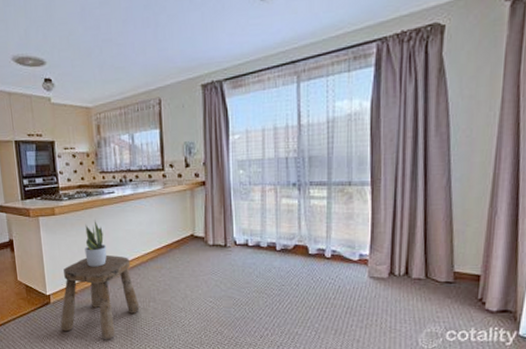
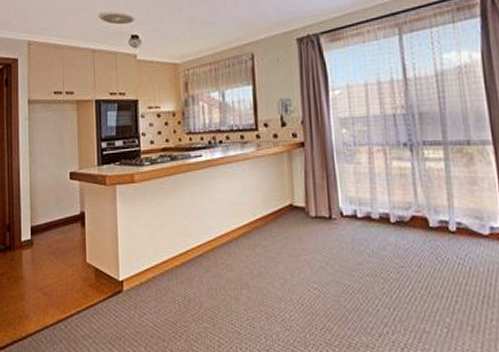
stool: present [60,254,140,340] -> none [133,229,230,340]
potted plant: present [85,220,107,267] -> none [166,188,192,245]

